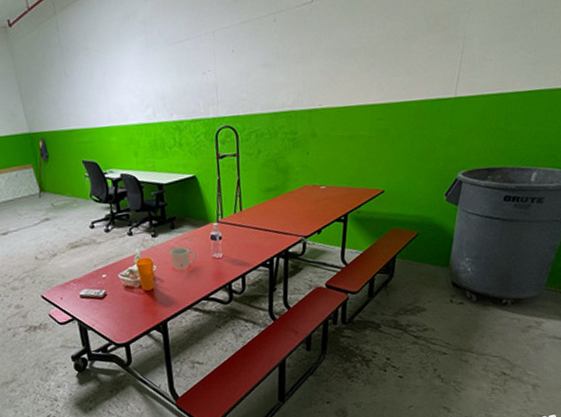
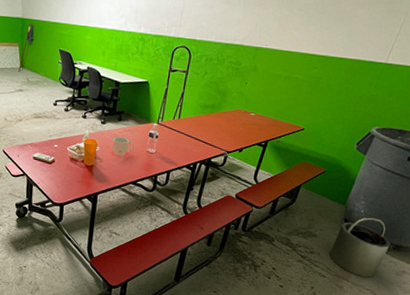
bucket: none [445,273,509,345] -> present [329,217,391,278]

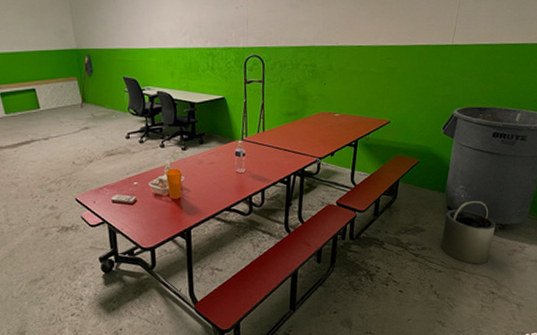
mug: present [112,136,134,157] -> none [198,161,221,183]

